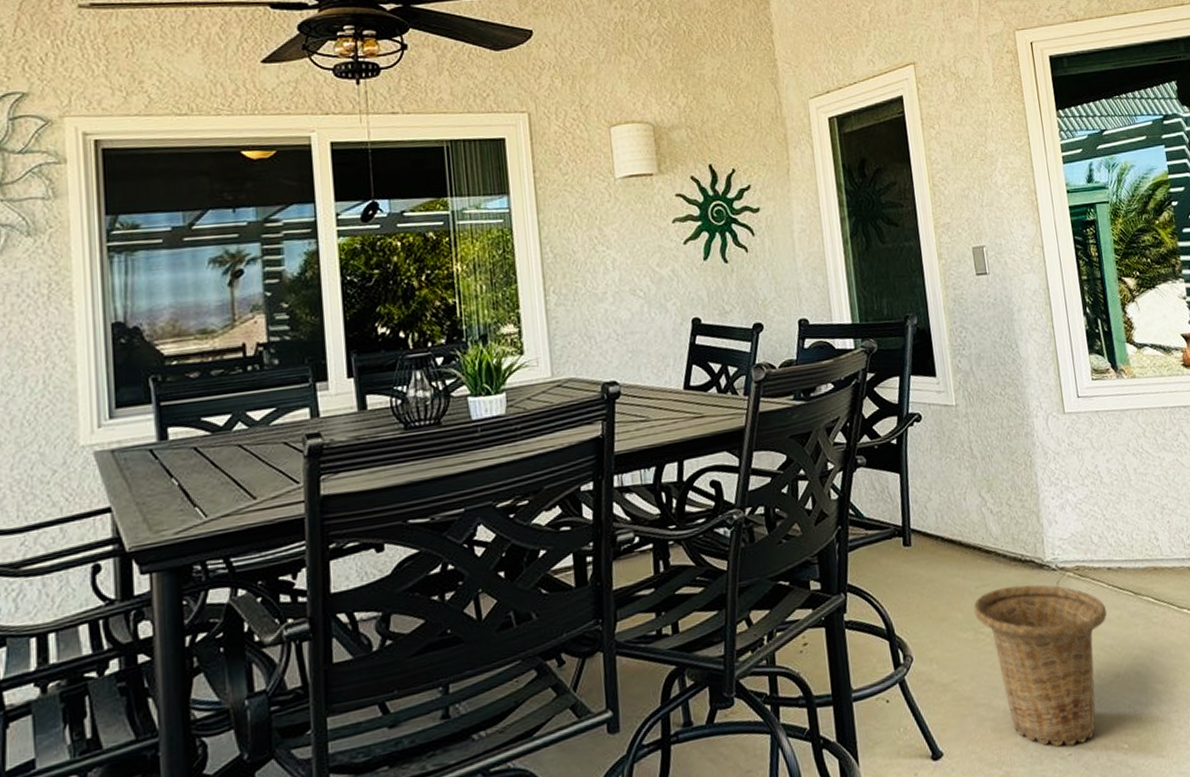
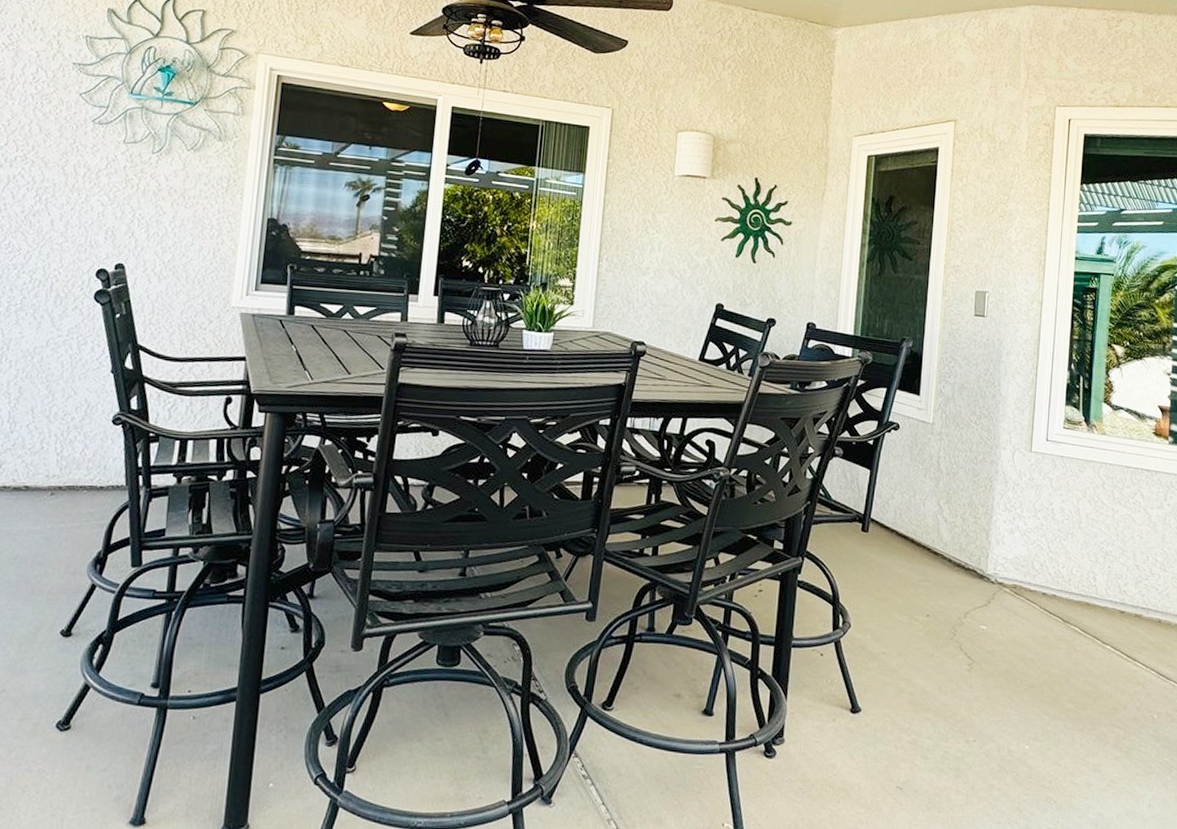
basket: present [973,584,1107,747] -> none [913,587,1035,734]

